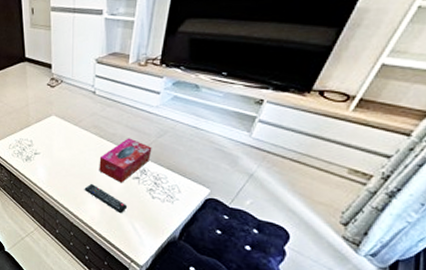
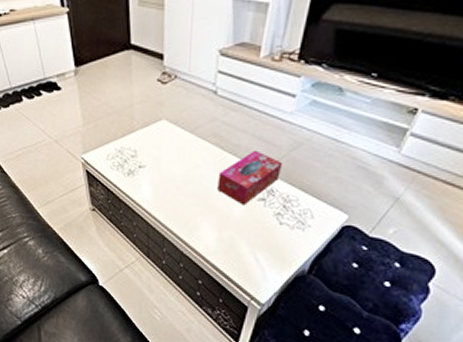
remote control: present [84,183,127,214] -> none [198,204,249,242]

